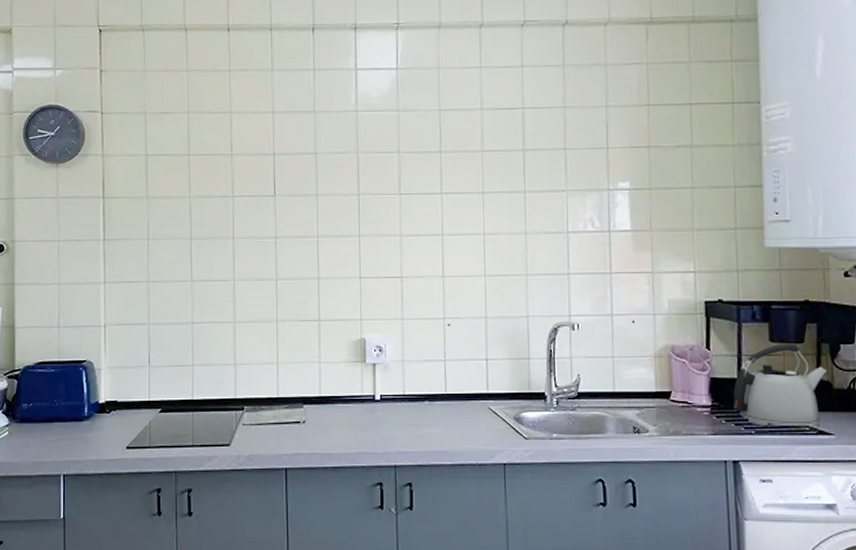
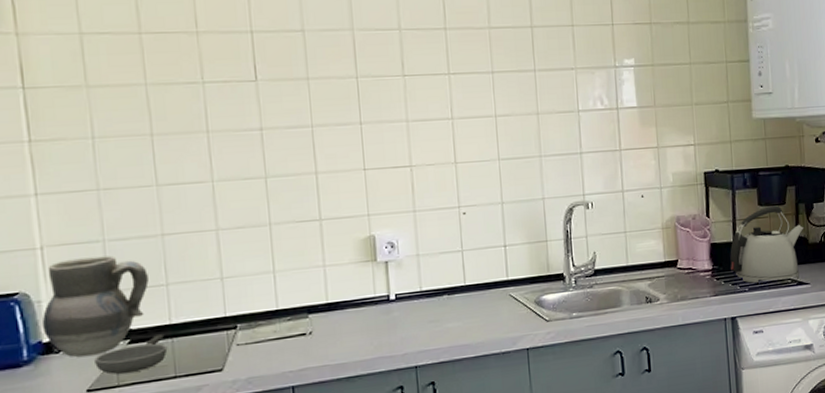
ceramic jug: none [99,337,179,418] -> present [42,256,149,357]
frying pan: none [134,408,189,438] -> present [94,334,168,374]

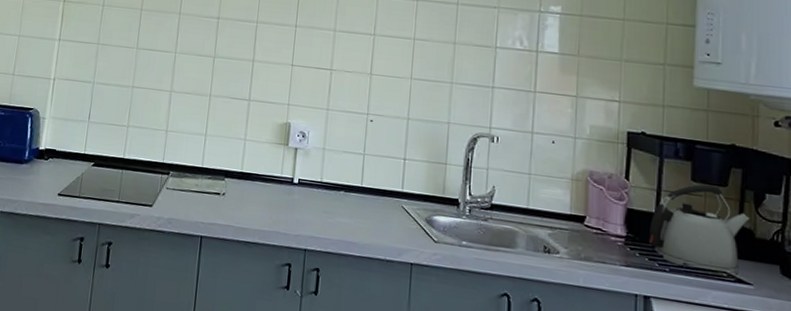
ceramic jug: present [42,256,149,357] -> none [41,91,117,168]
frying pan: present [94,334,168,374] -> none [67,164,118,190]

